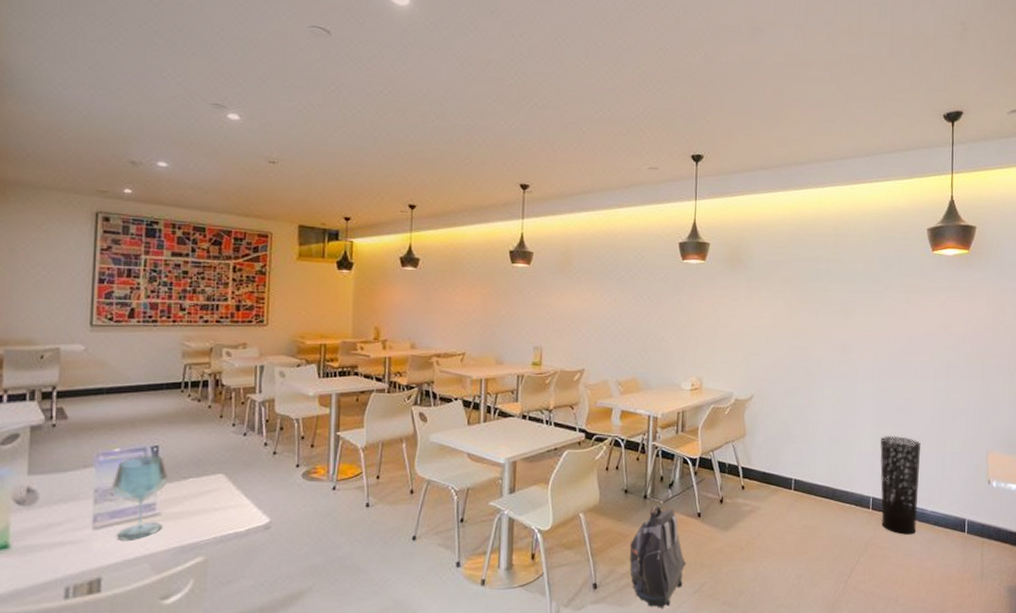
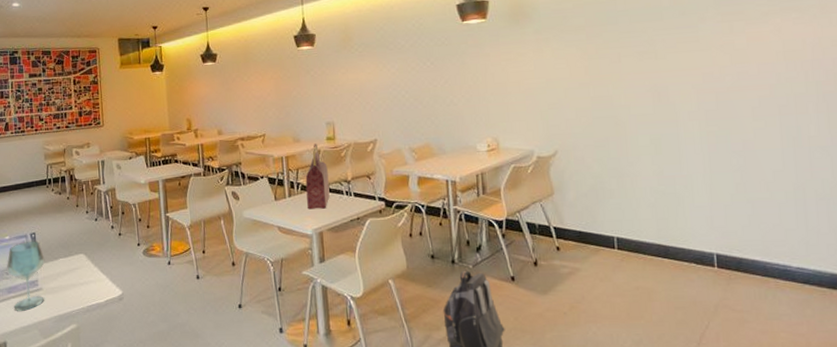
handbag: none [503,368,530,437] -> present [305,143,330,210]
umbrella stand: present [880,435,921,535] -> none [718,183,780,295]

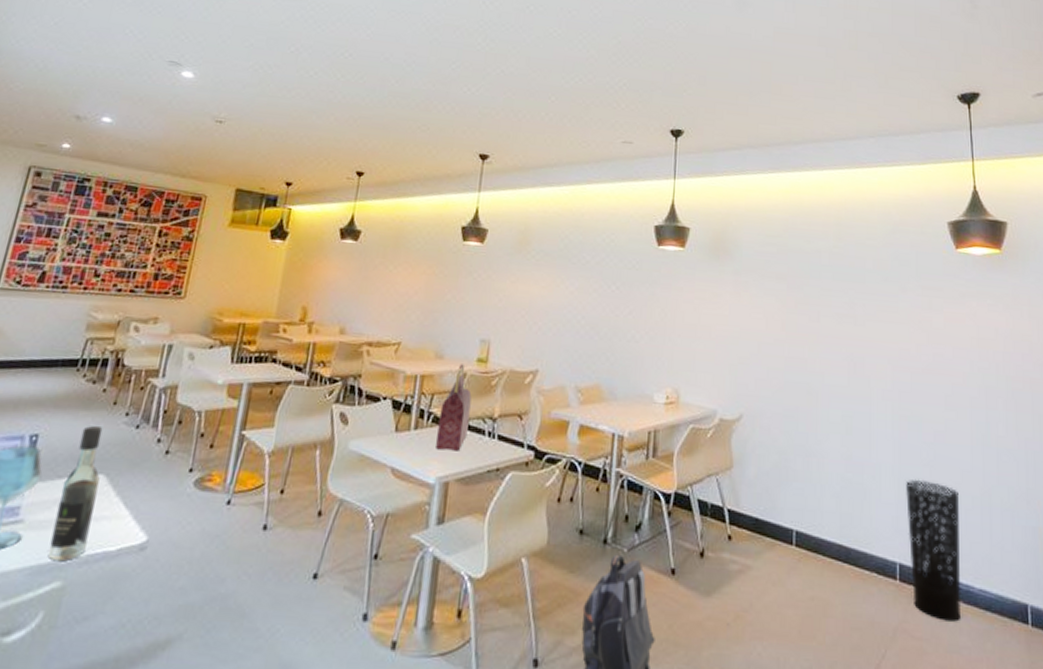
bottle: none [59,223,85,312] -> present [47,426,103,562]
umbrella stand: none [718,183,780,295] -> present [906,479,962,622]

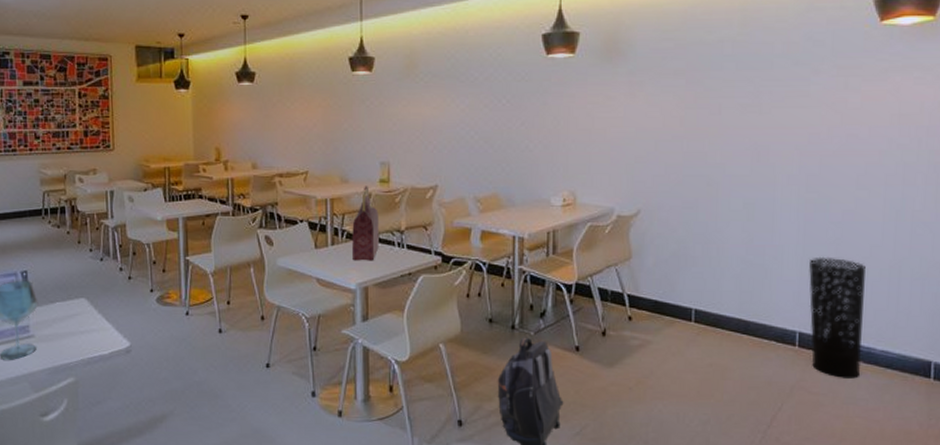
bottle: present [47,426,103,562] -> none [55,262,86,364]

